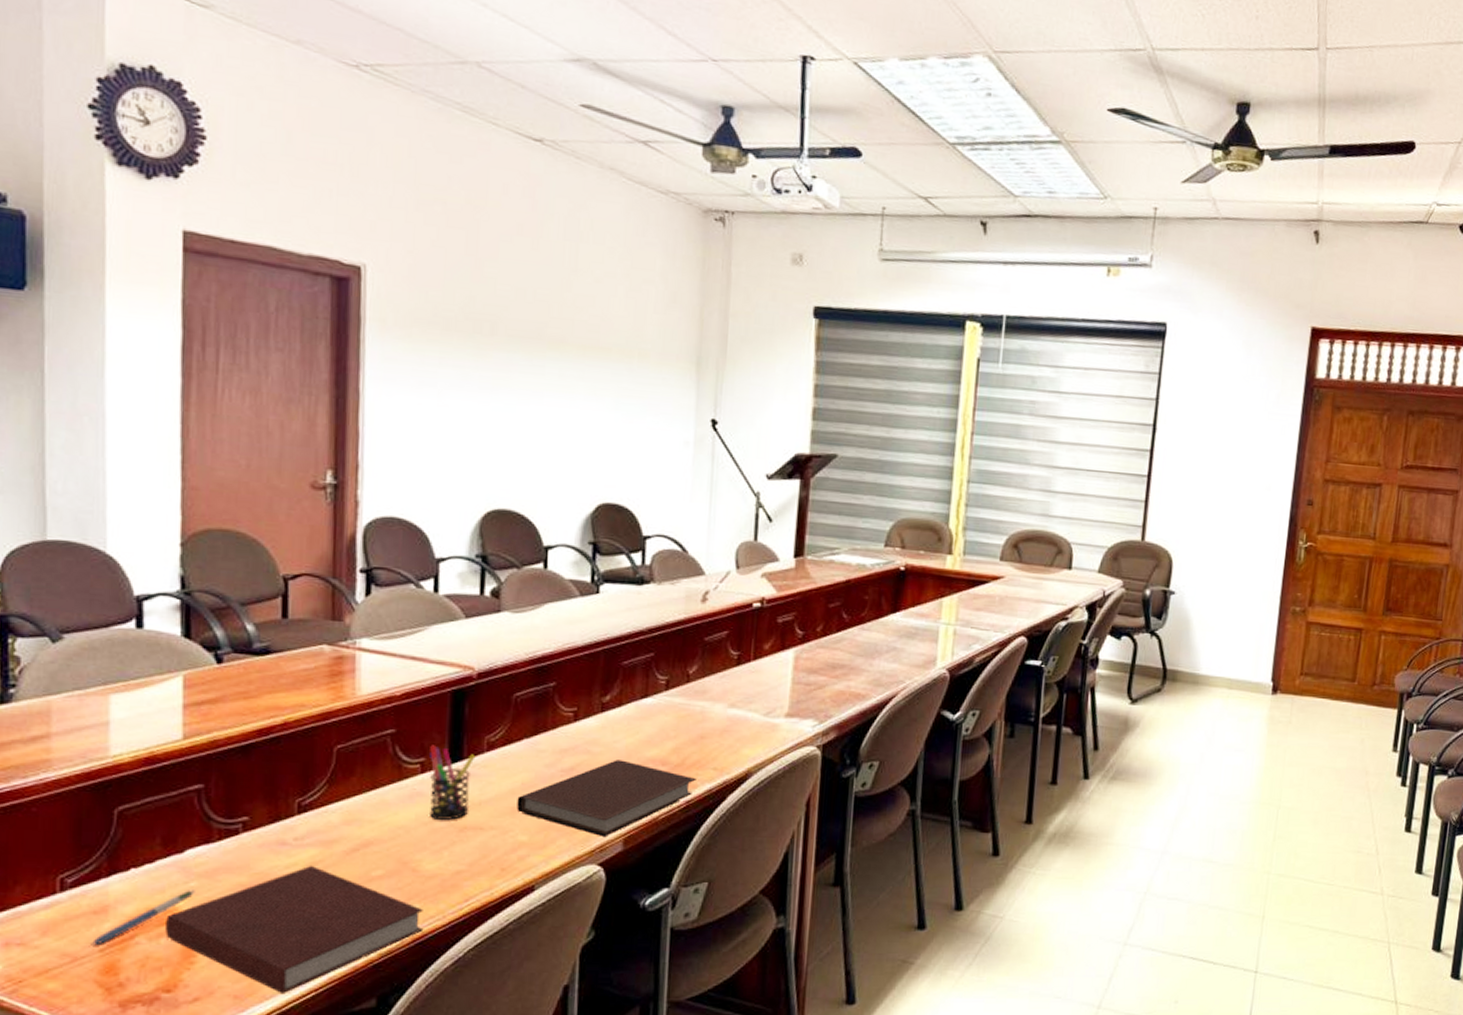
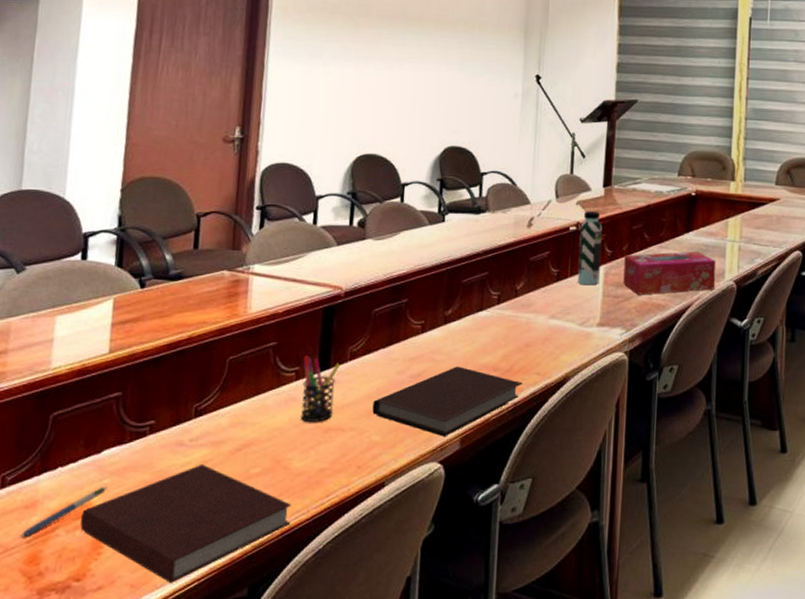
water bottle: none [762,585,793,671] -> present [578,211,603,286]
tissue box: none [816,634,927,683] -> present [623,251,717,295]

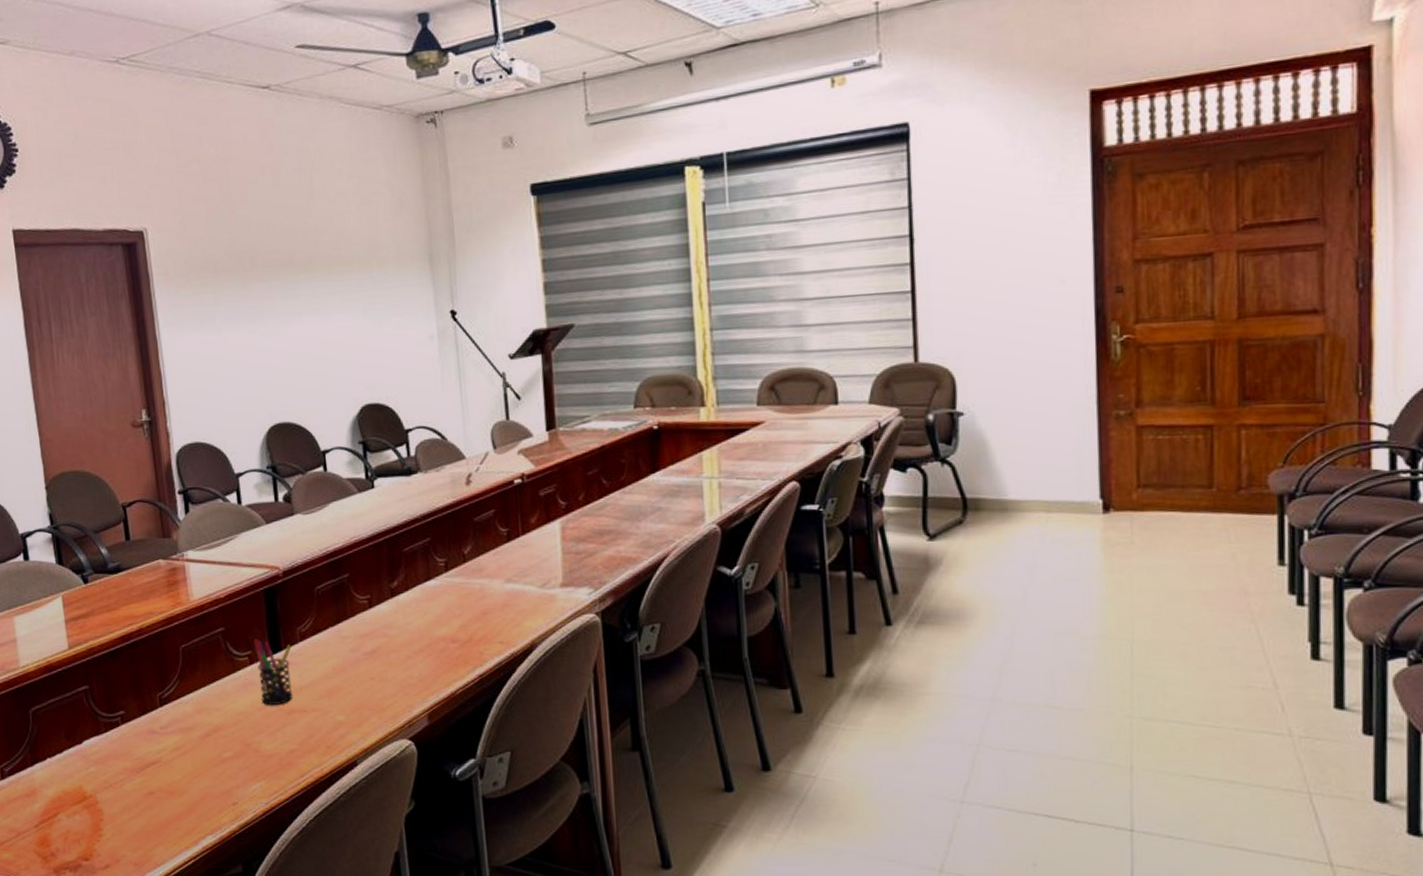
pen: present [20,486,108,538] -> none [28,774,95,823]
notebook: present [80,463,291,583] -> none [77,749,271,861]
notebook: present [372,366,523,436] -> none [331,640,486,712]
water bottle: present [578,211,603,286] -> none [525,459,556,544]
tissue box: present [623,251,717,295] -> none [582,493,695,549]

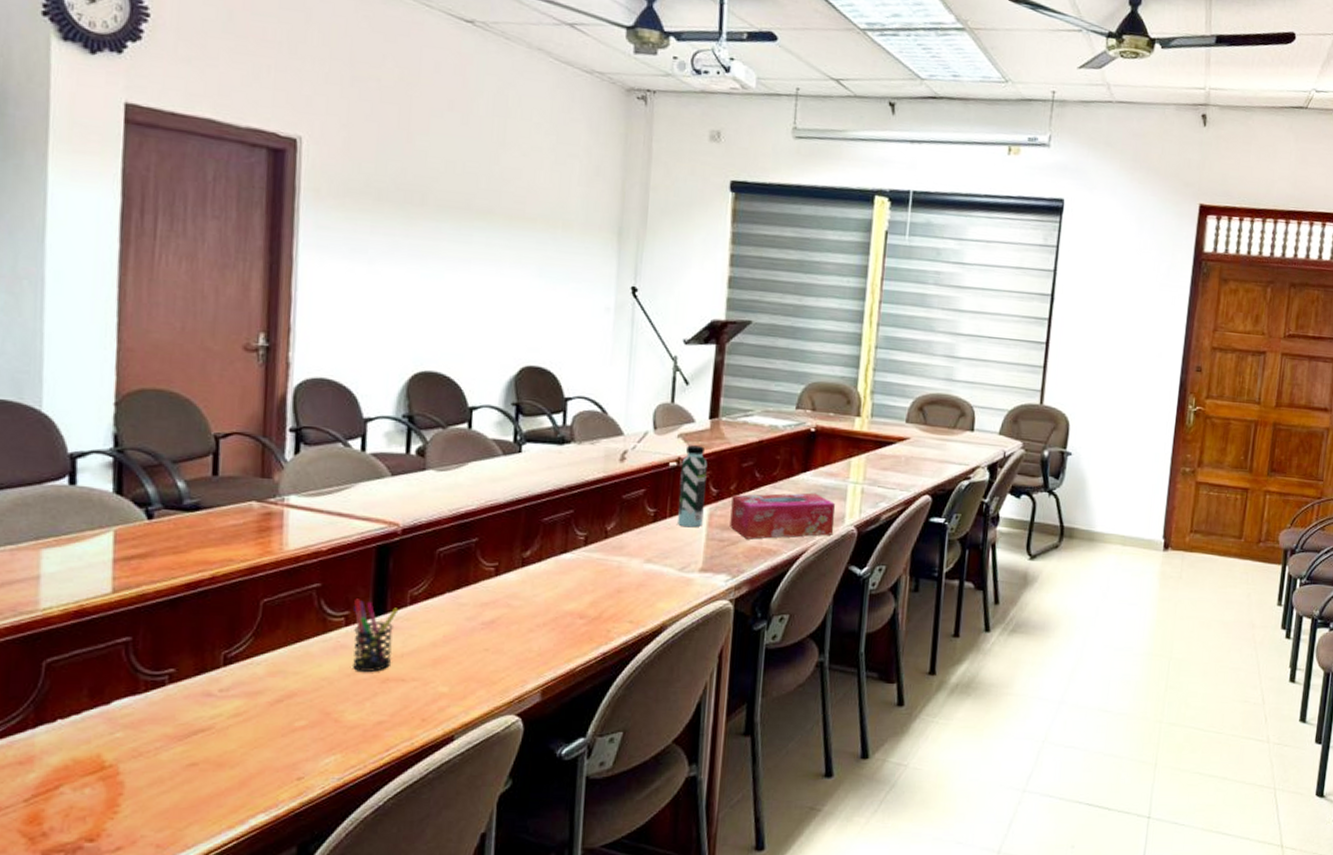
water bottle: none [525,459,556,544] -> present [678,445,708,528]
tissue box: none [582,493,695,549] -> present [730,492,836,540]

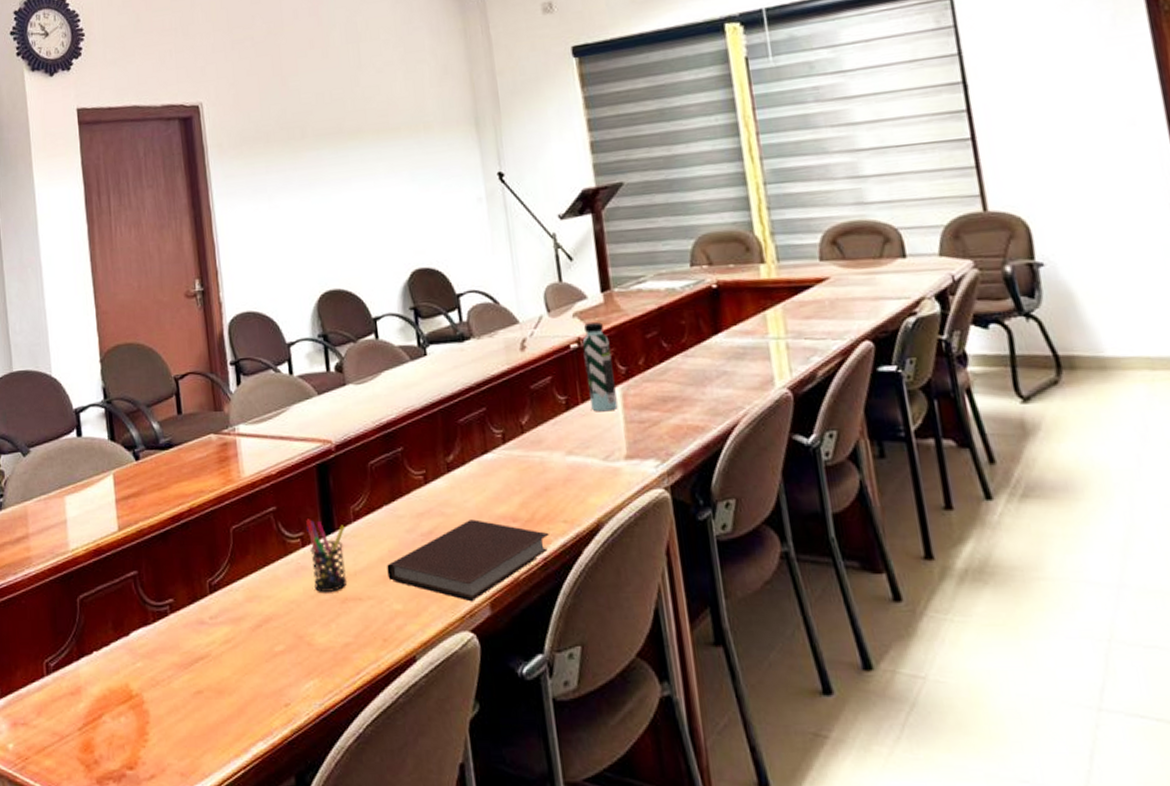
notebook: none [438,613,613,687] -> present [387,519,549,601]
tissue box: present [730,492,836,540] -> none [642,356,765,417]

